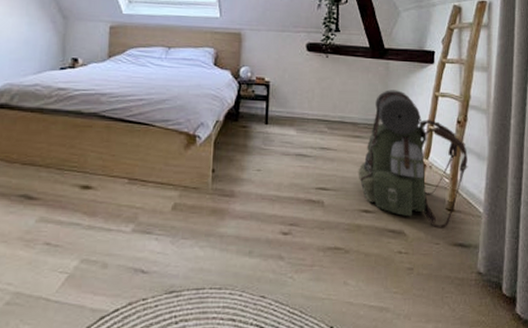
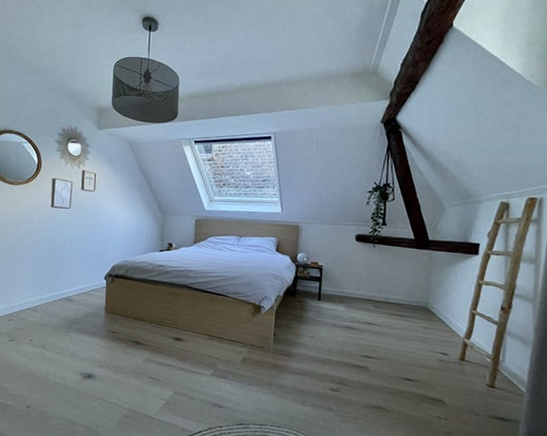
backpack: present [358,90,469,228] -> none [400,276,512,402]

